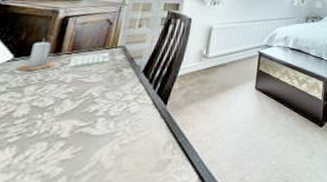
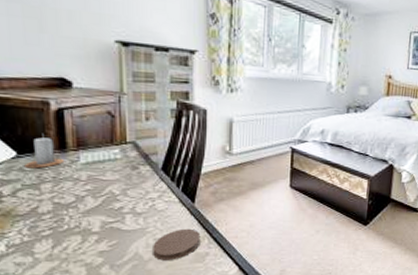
coaster: none [115,132,167,170] -> present [153,228,201,260]

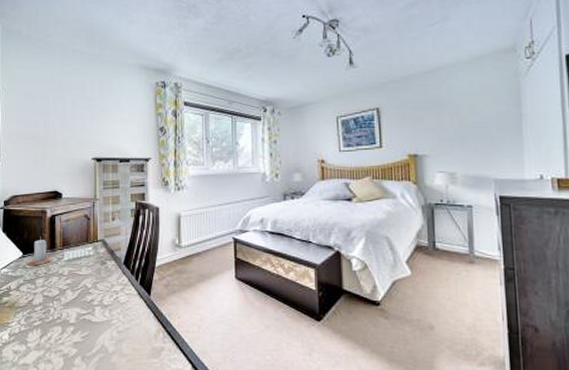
coaster: present [153,228,201,260] -> none [116,321,156,354]

